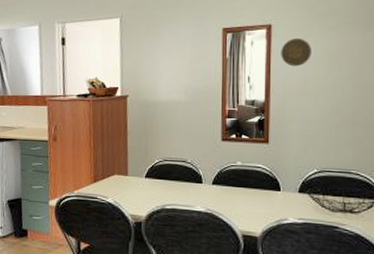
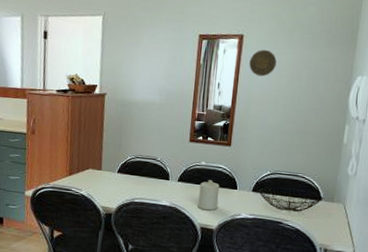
candle: none [237,181,260,216] -> present [198,180,220,211]

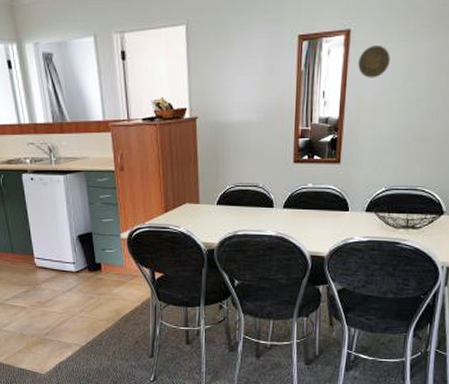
candle: present [198,180,220,211] -> none [306,203,330,237]

